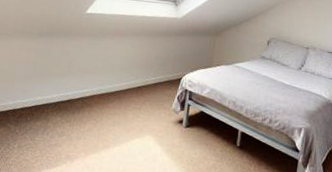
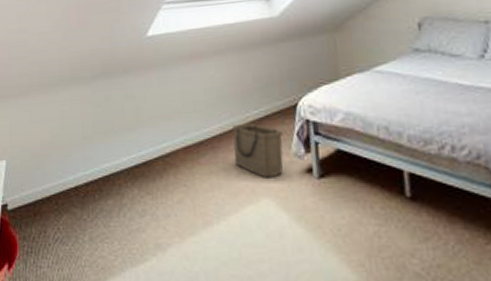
basket: none [132,84,169,123] -> present [233,123,284,178]

